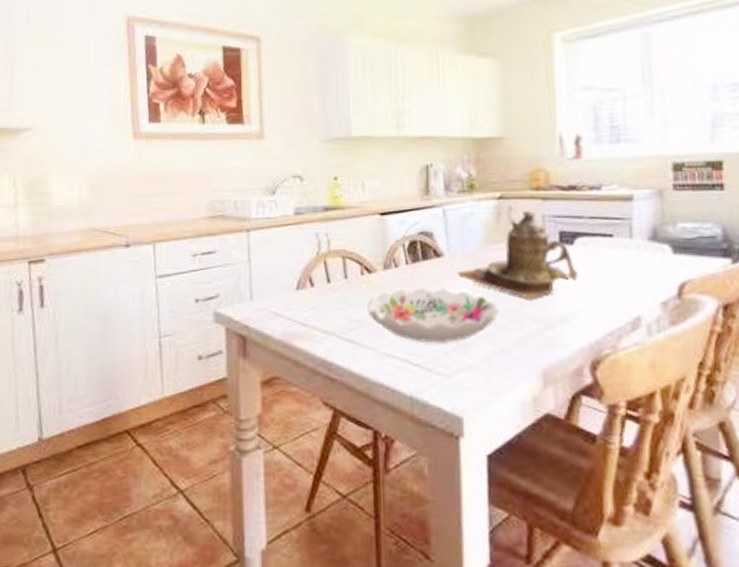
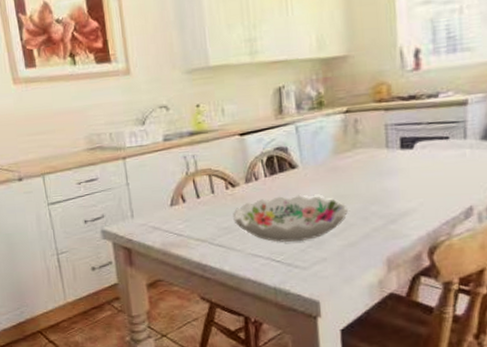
teapot: present [456,211,578,299] -> none [309,121,417,199]

